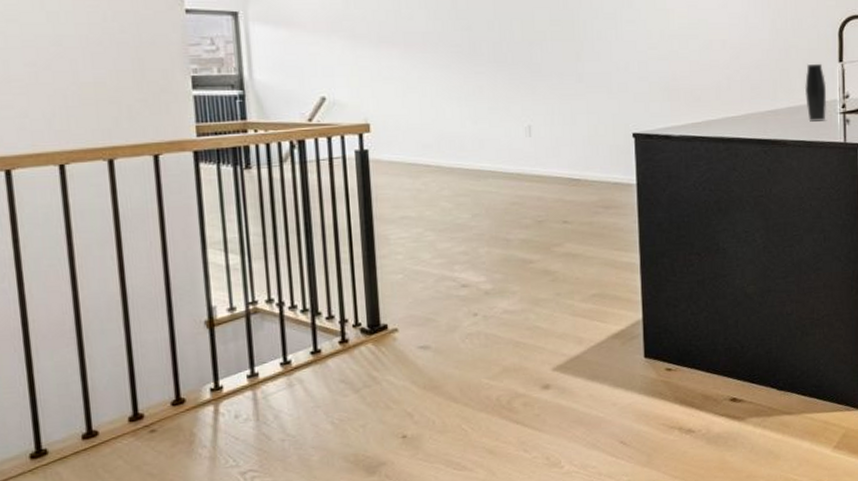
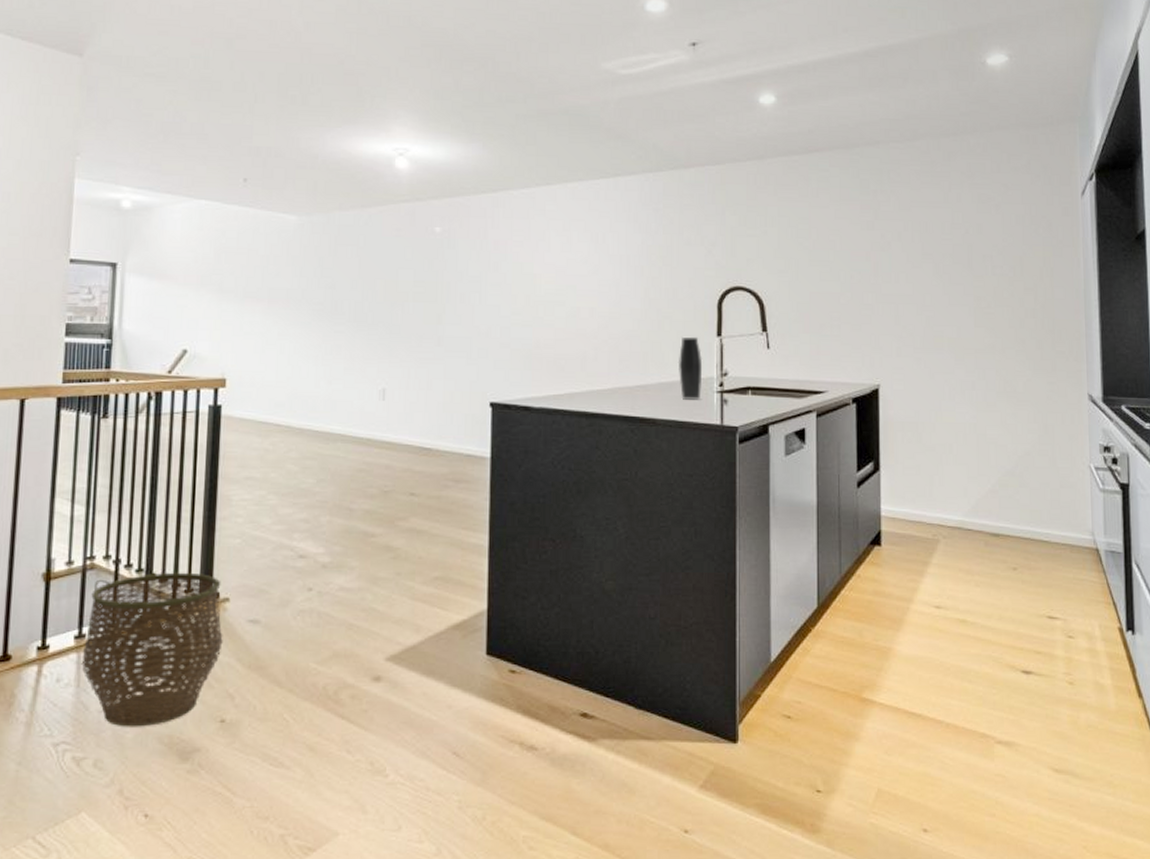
basket: none [257,308,396,451] -> present [81,572,223,727]

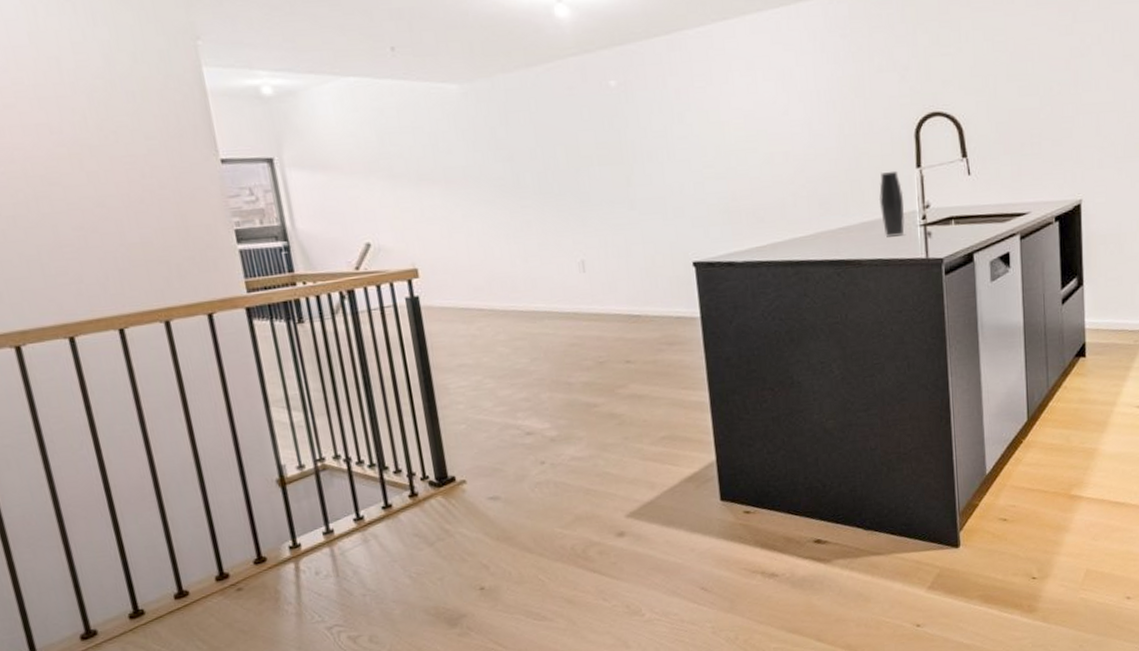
basket: present [81,572,223,727] -> none [329,461,468,605]

